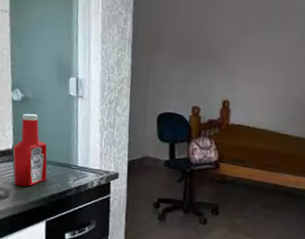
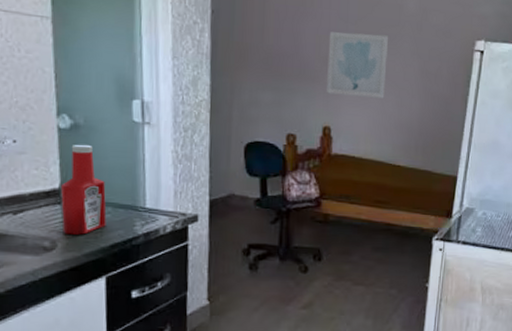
wall art: none [227,19,282,76] -> present [327,32,389,98]

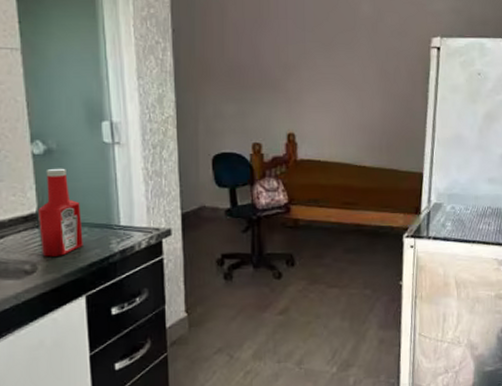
wall art: present [327,32,389,98] -> none [287,39,346,101]

